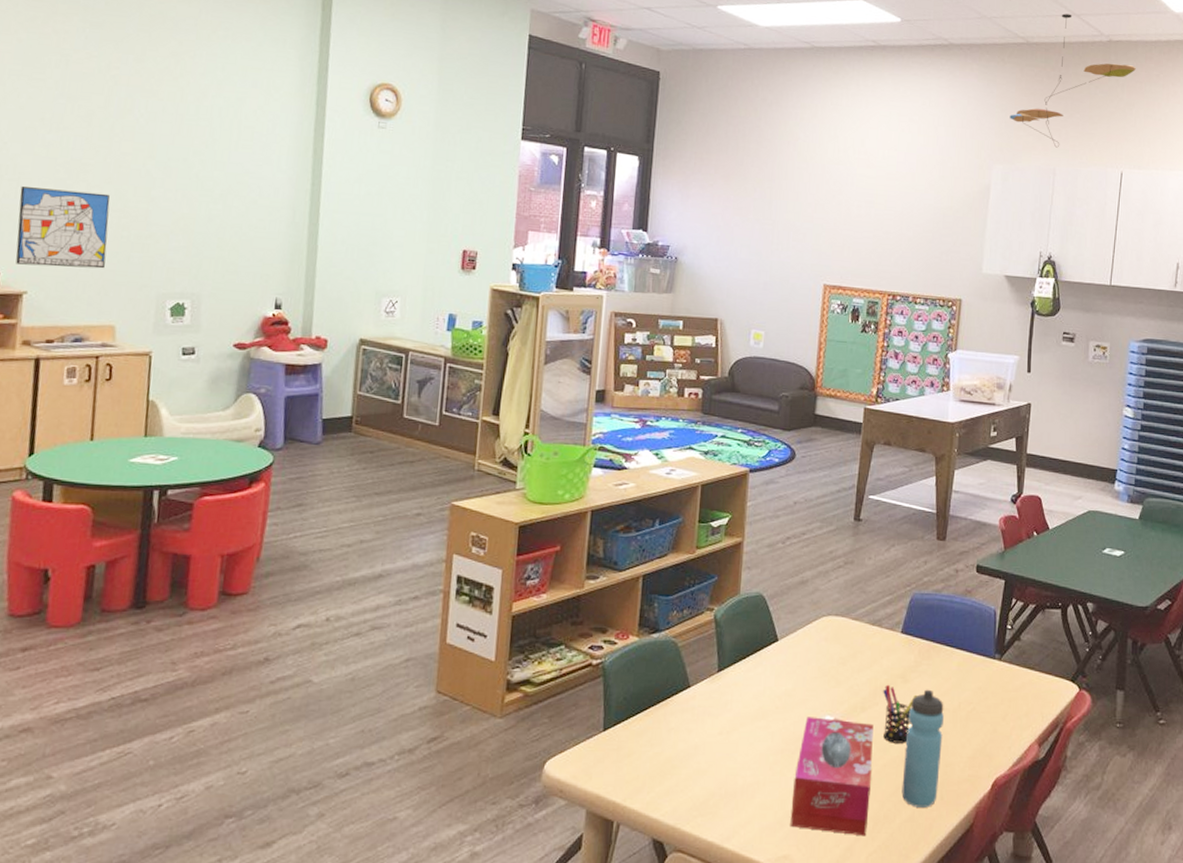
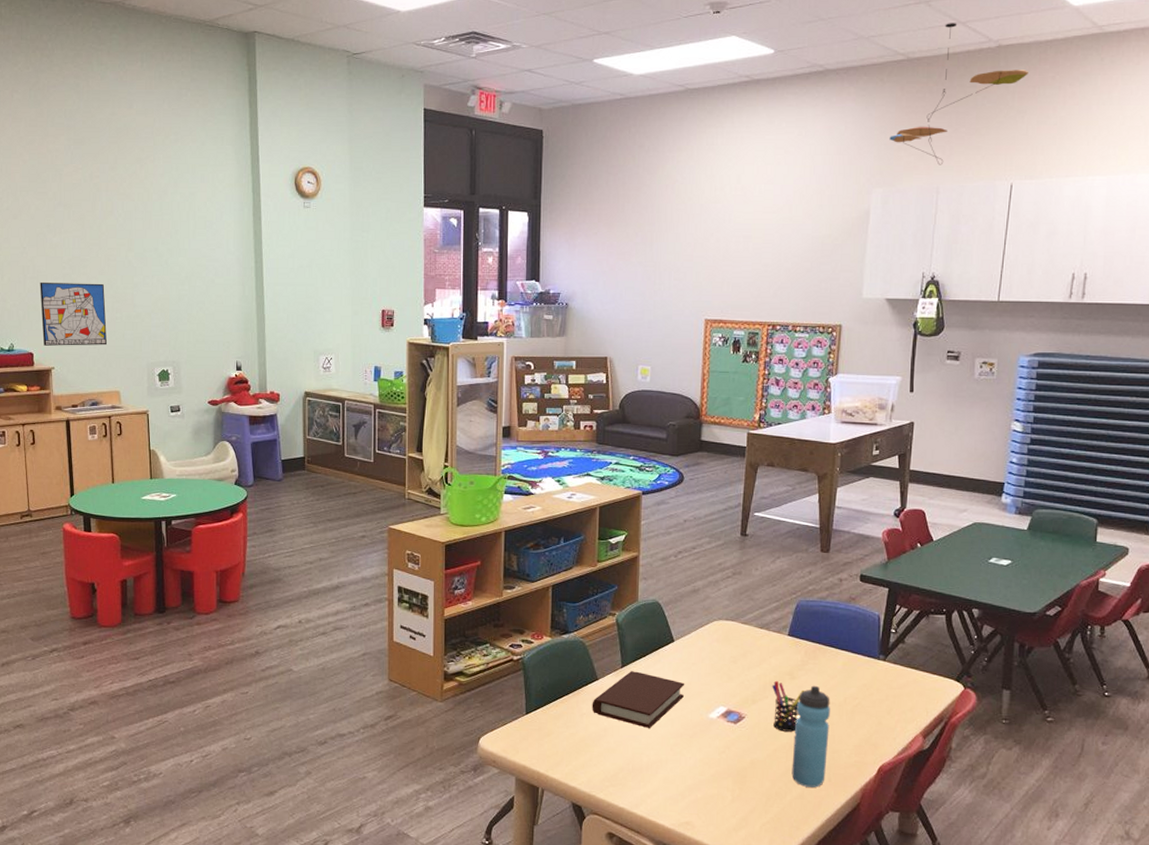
book: none [681,676,789,744] -> present [592,671,685,728]
tissue box: present [790,717,874,836] -> none [691,707,764,809]

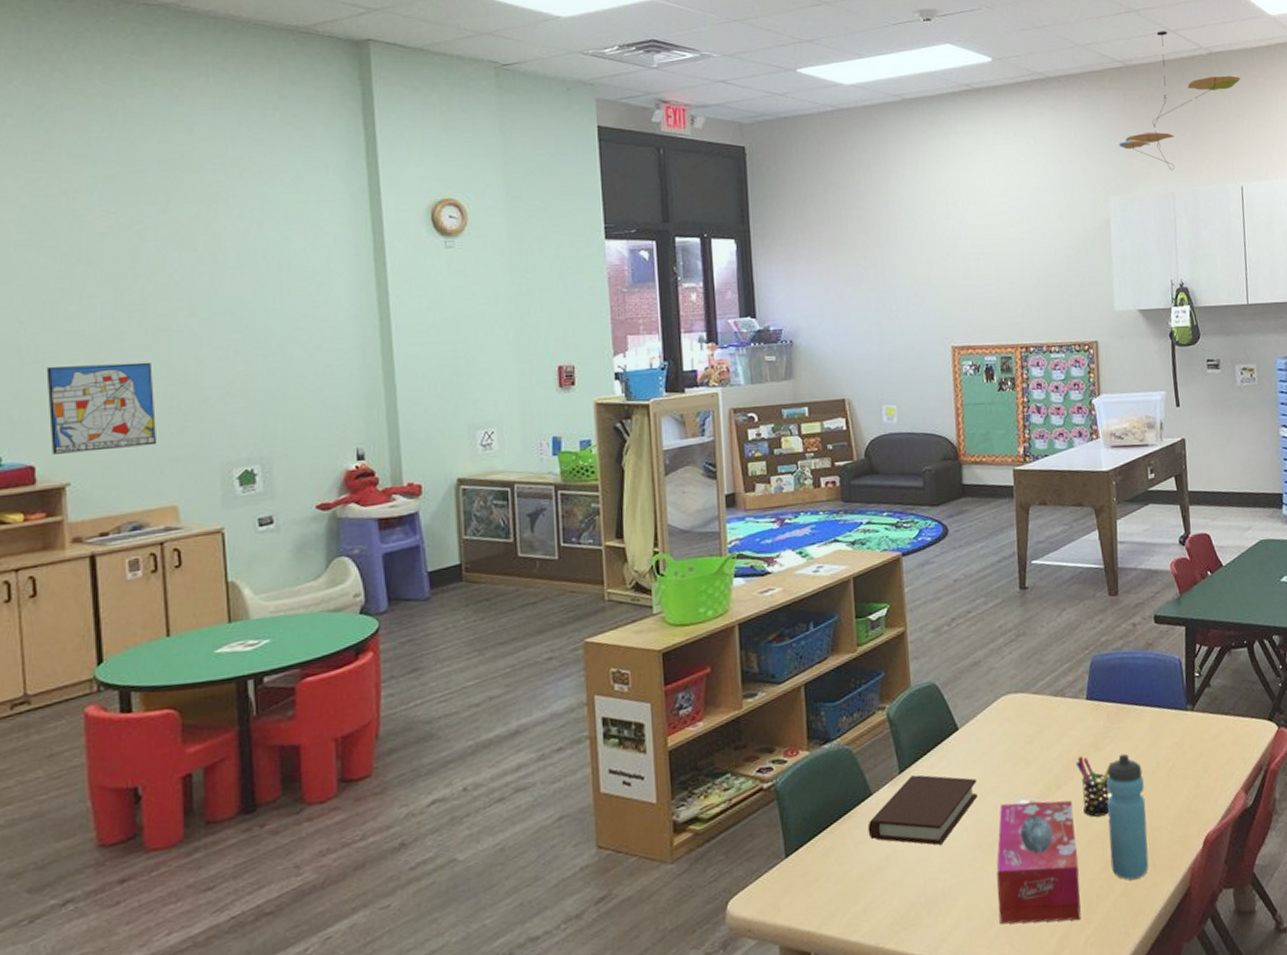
tissue box: none [691,707,764,809] -> present [996,800,1081,925]

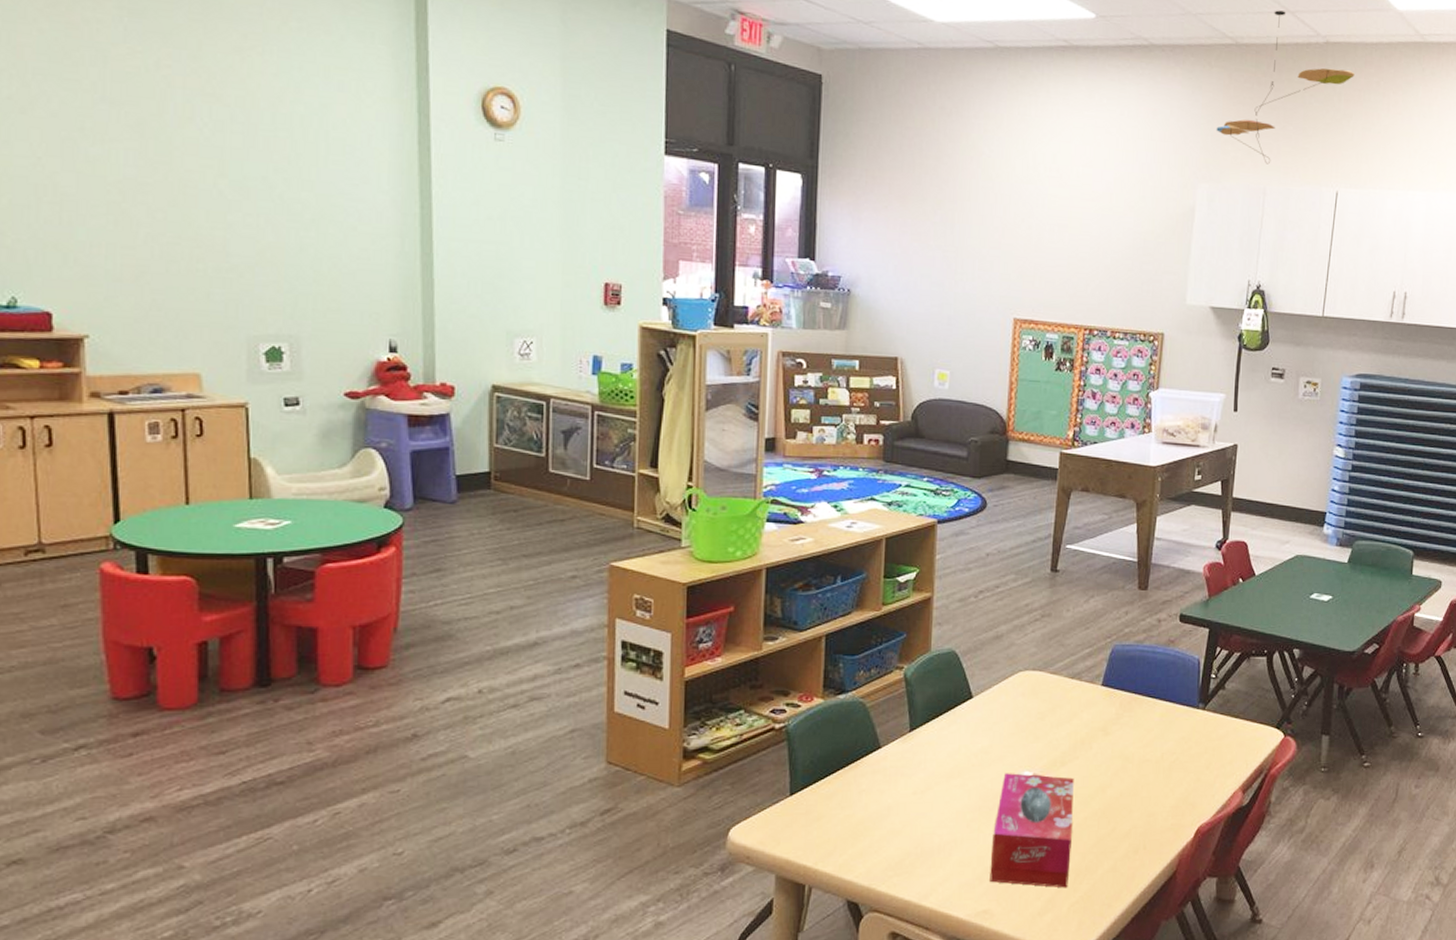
wall art: present [46,362,156,454] -> none [65,211,180,308]
book: present [867,774,977,845] -> none [873,735,985,803]
pen holder: present [1076,755,1112,817] -> none [1083,737,1118,796]
water bottle: present [1106,753,1149,880] -> none [1103,741,1147,858]

